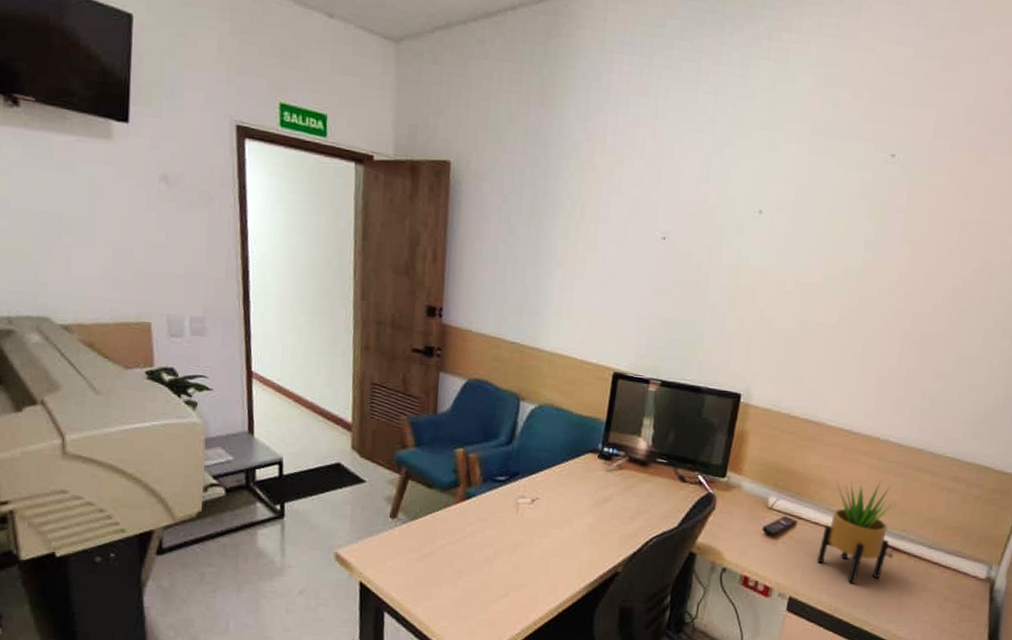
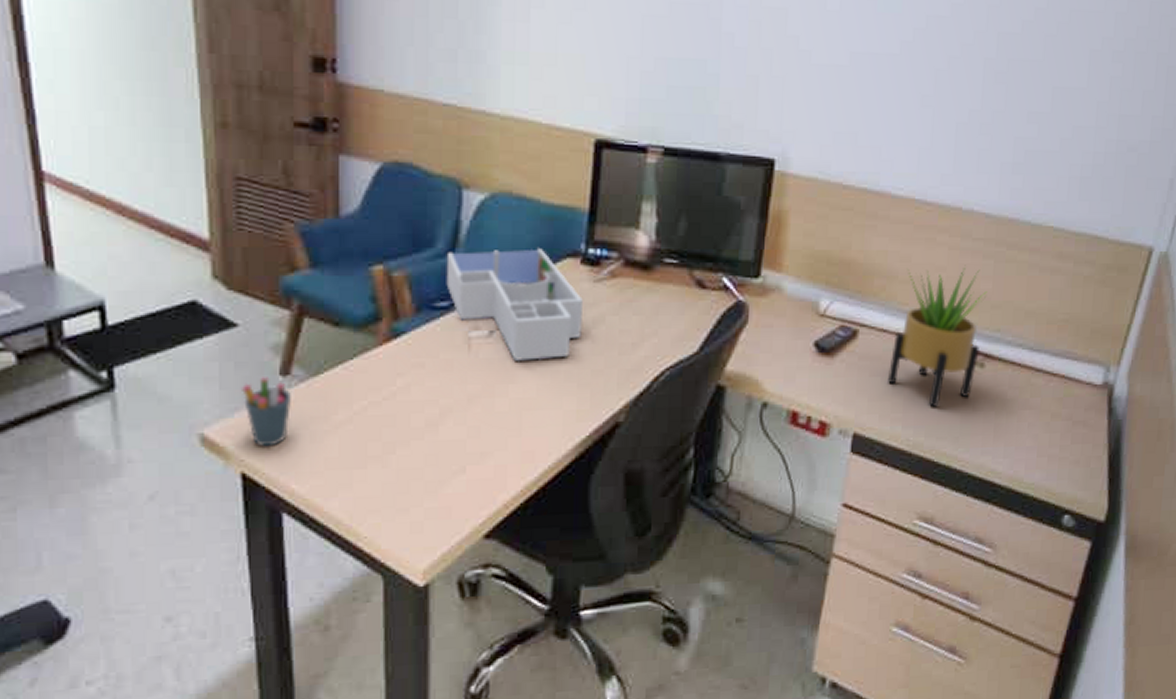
pen holder: none [364,518,397,566] -> present [242,377,292,447]
desk organizer: none [504,443,599,523] -> present [446,248,584,361]

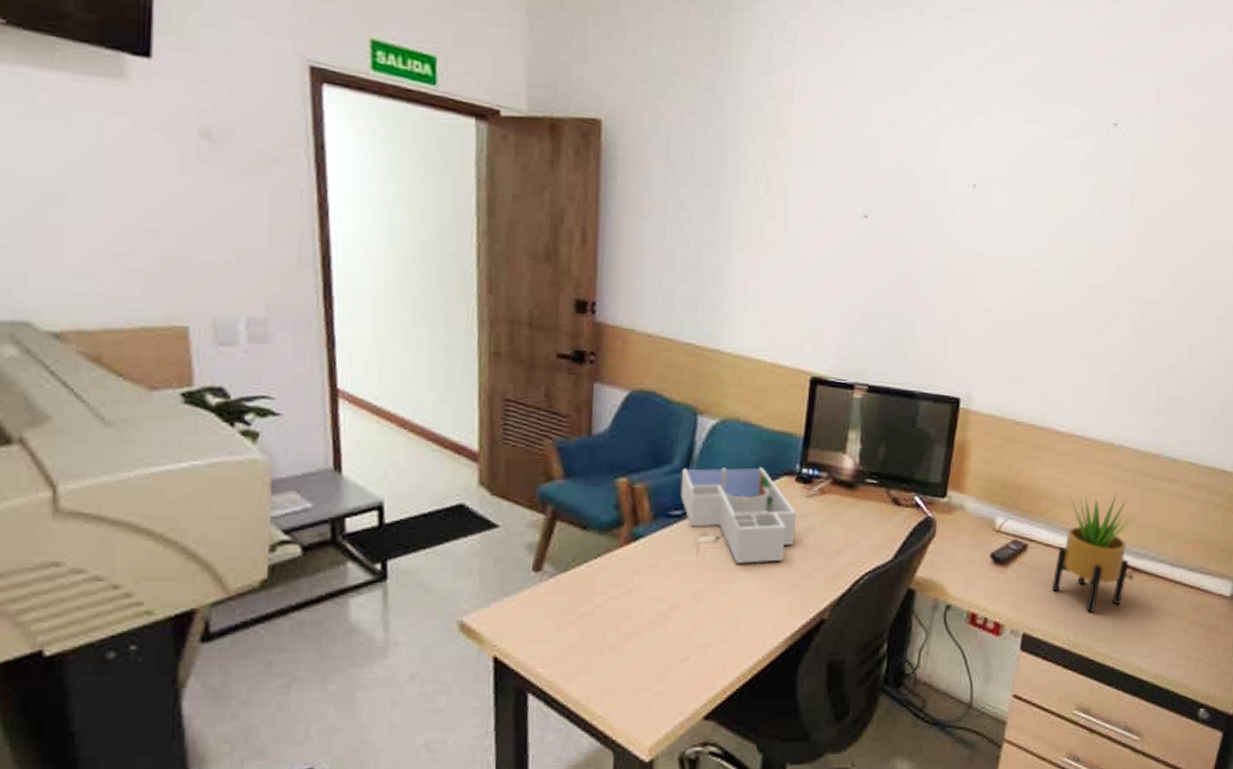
pen holder: present [242,377,292,447] -> none [498,572,543,634]

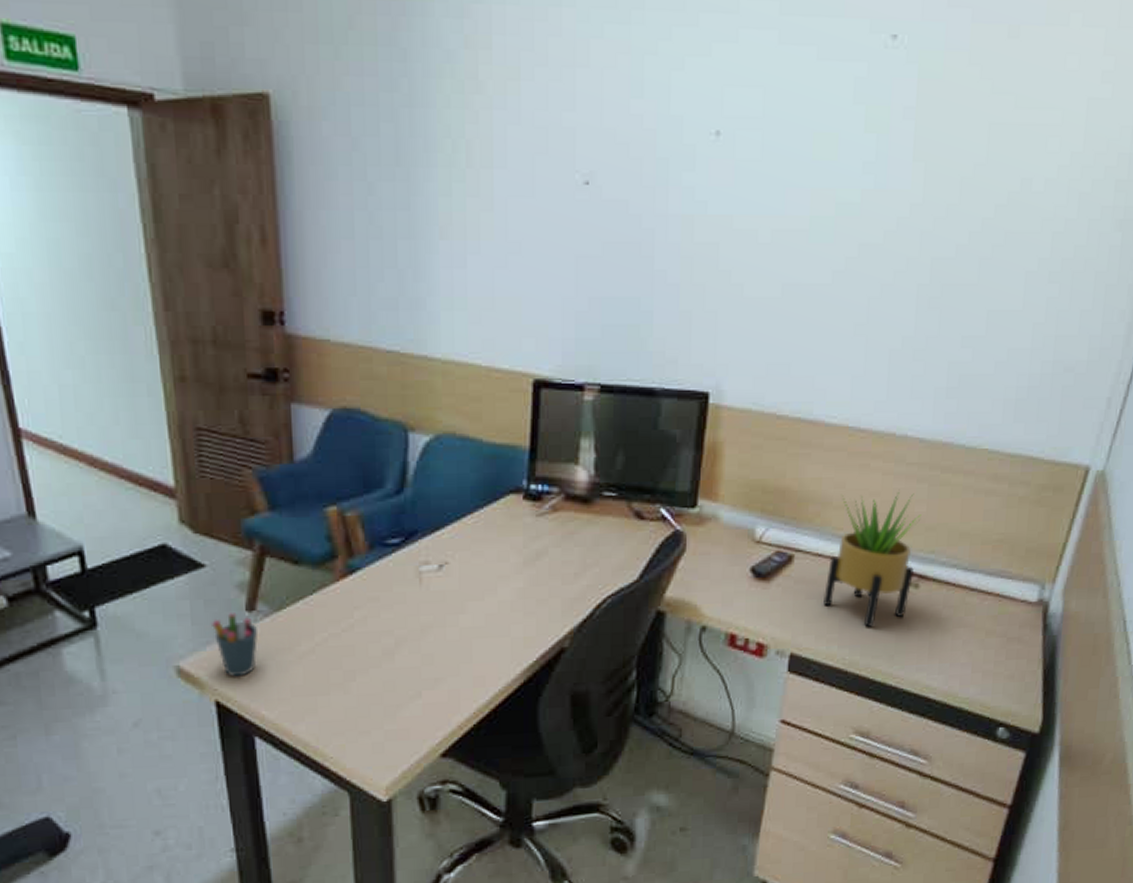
pen holder: none [498,572,543,634] -> present [212,613,259,677]
desk organizer: present [680,467,797,564] -> none [395,486,528,592]

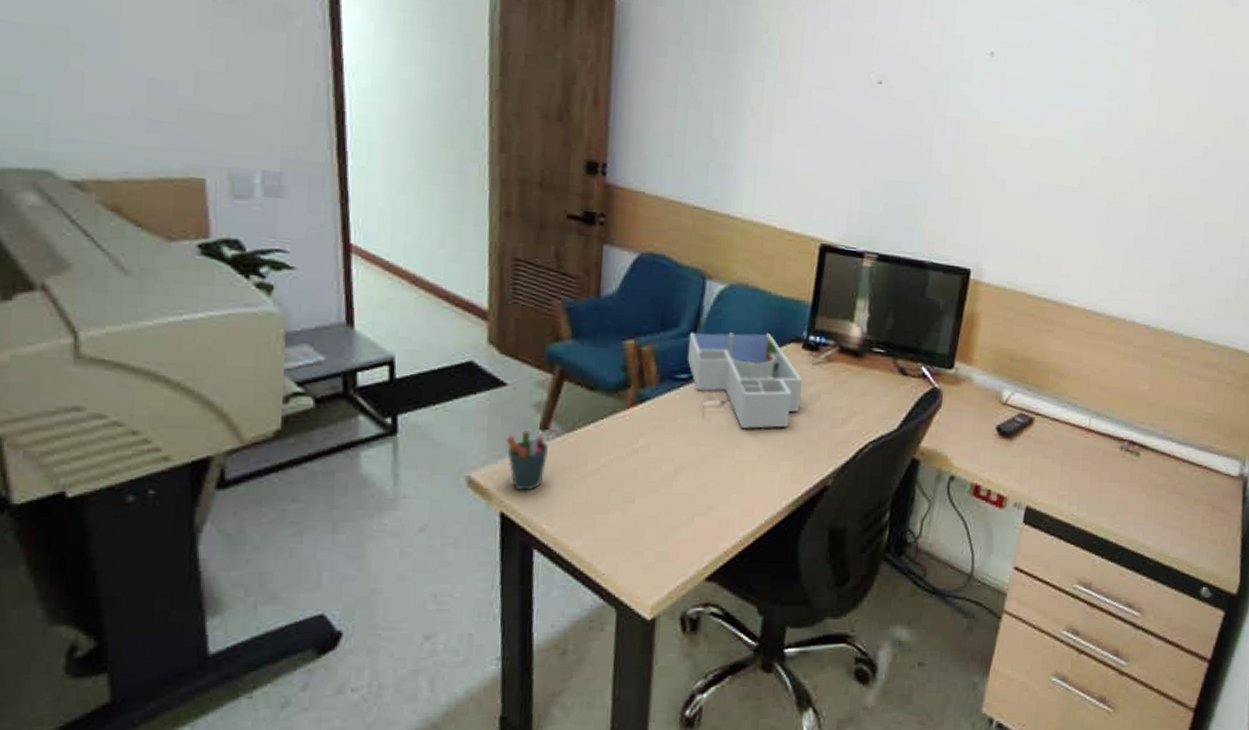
desk organizer: none [395,486,528,592] -> present [687,332,803,429]
potted plant: present [823,489,922,628] -> none [1057,368,1144,489]

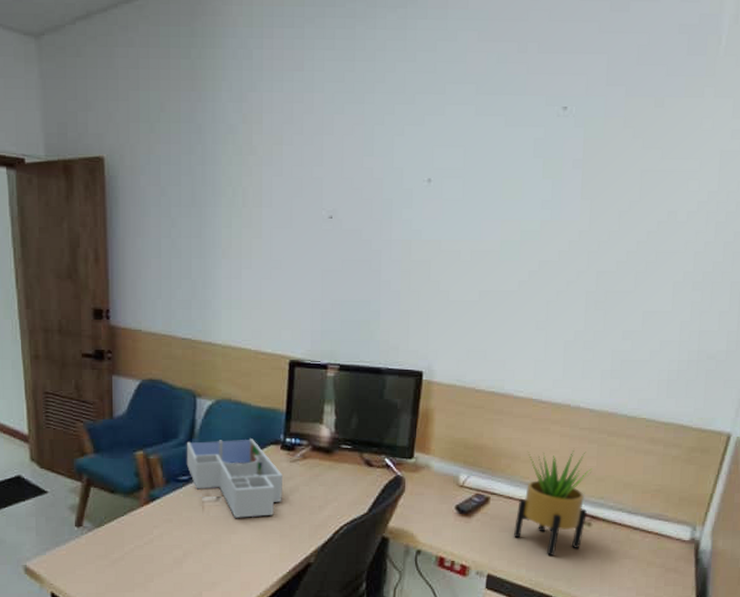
pen holder: present [506,430,549,491] -> none [51,528,84,575]
potted plant: none [1057,368,1144,489] -> present [514,448,592,556]

